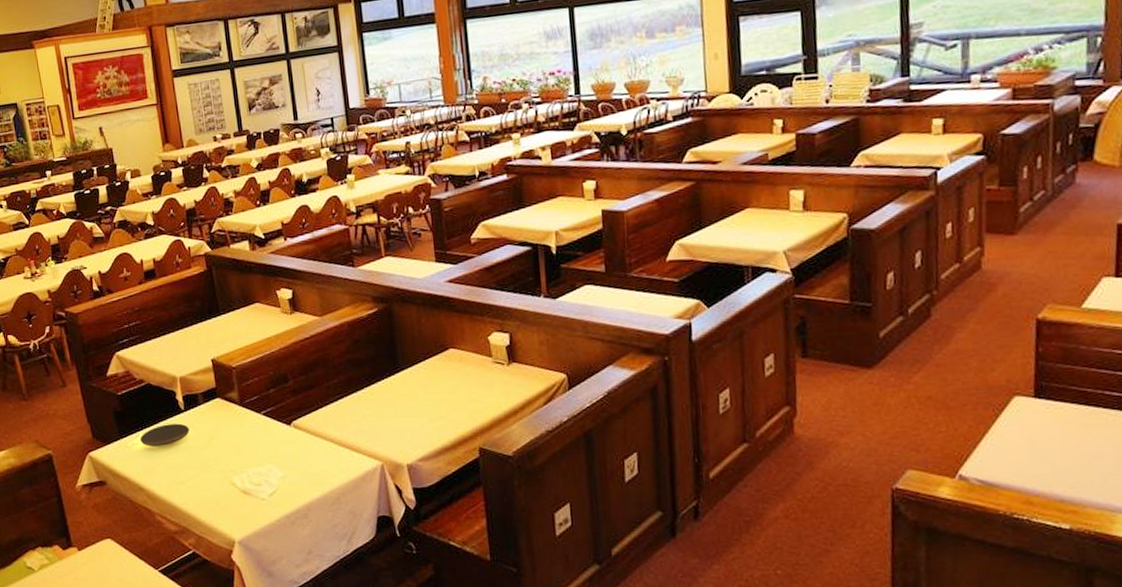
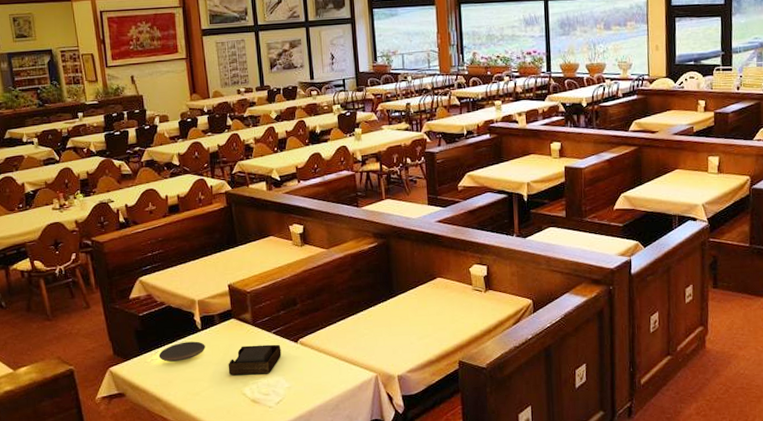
napkin holder: none [214,427,273,463] -> present [228,344,282,376]

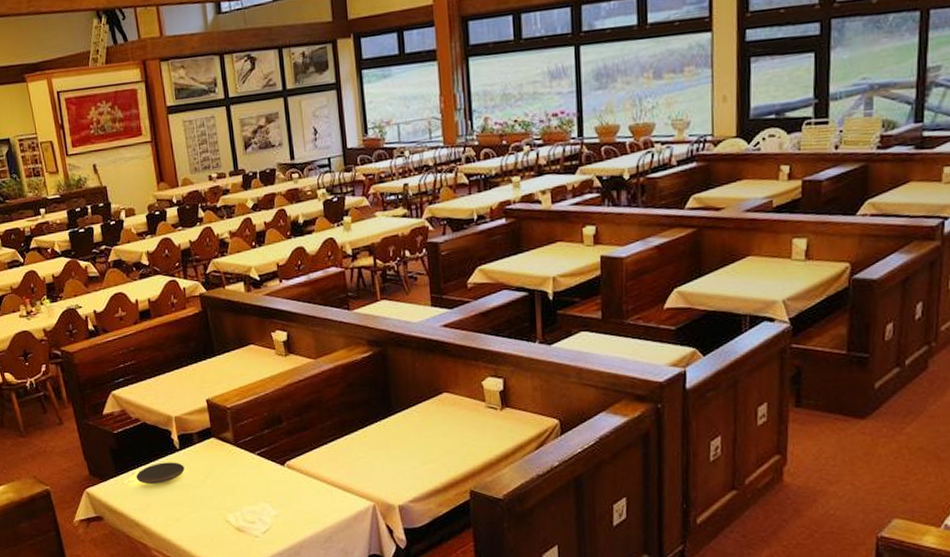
napkin holder: present [228,344,282,376] -> none [209,467,267,501]

